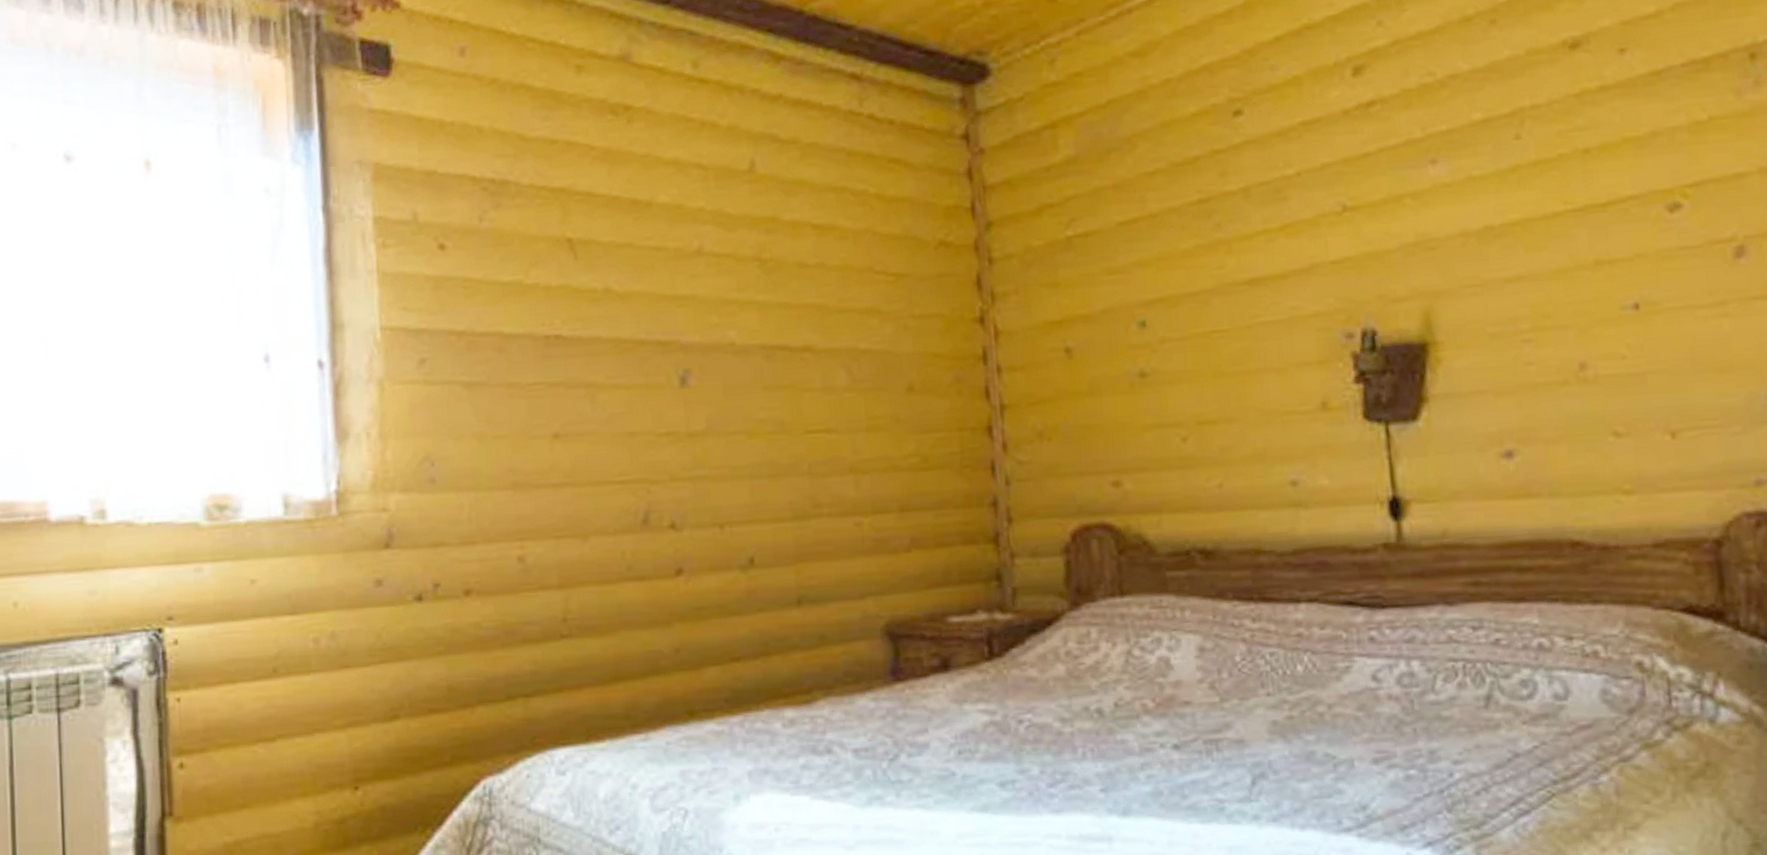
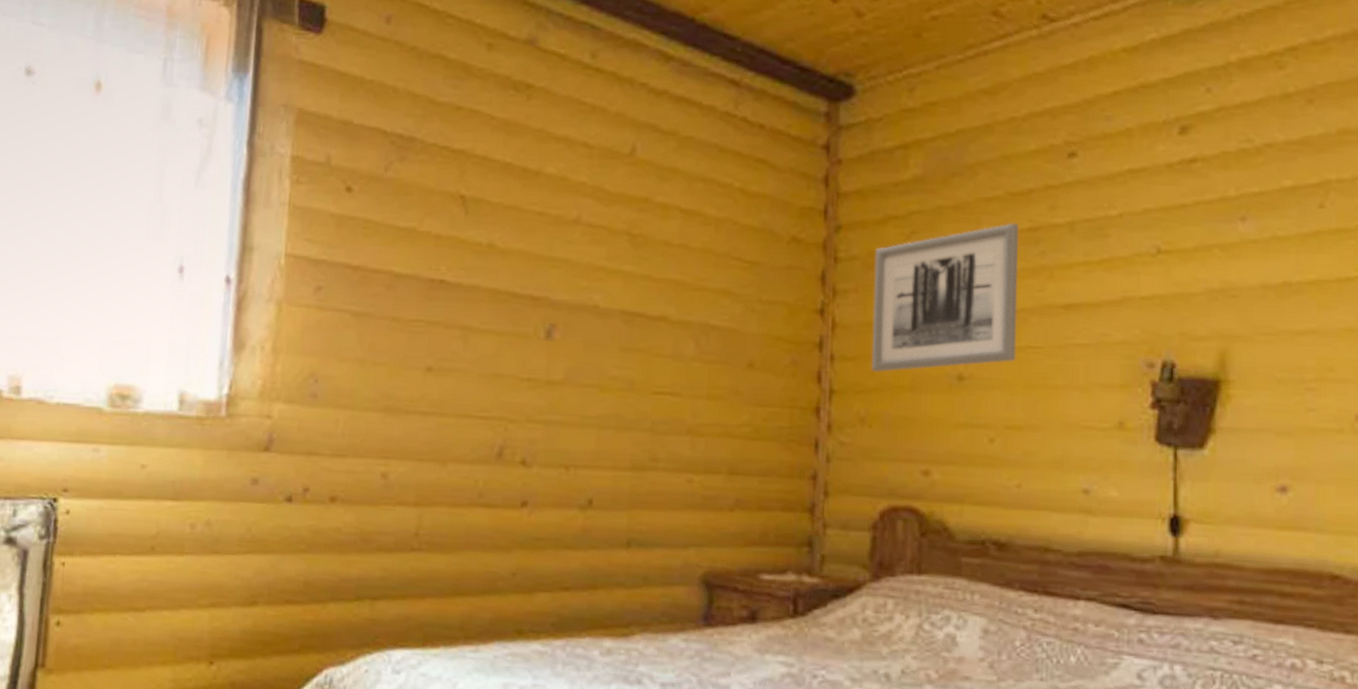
wall art: none [1032,196,1201,380] -> present [872,223,1018,373]

